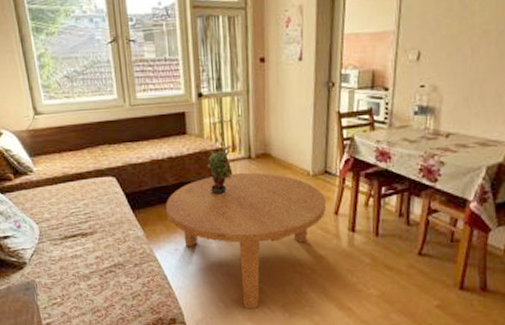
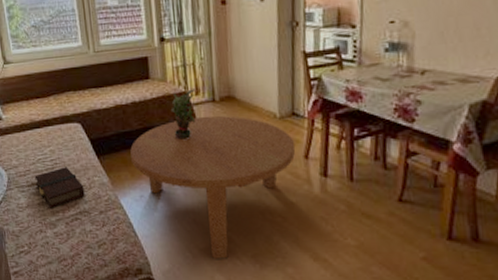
book: none [67,220,120,261] -> present [34,167,85,208]

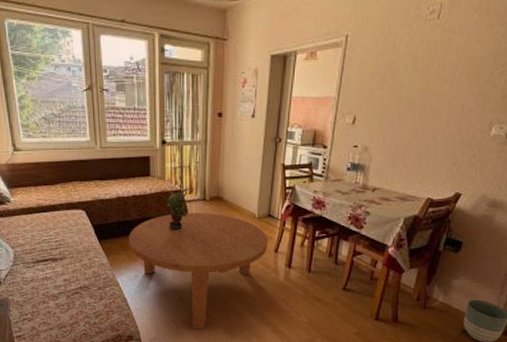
book: present [34,167,85,208] -> none [39,248,86,283]

